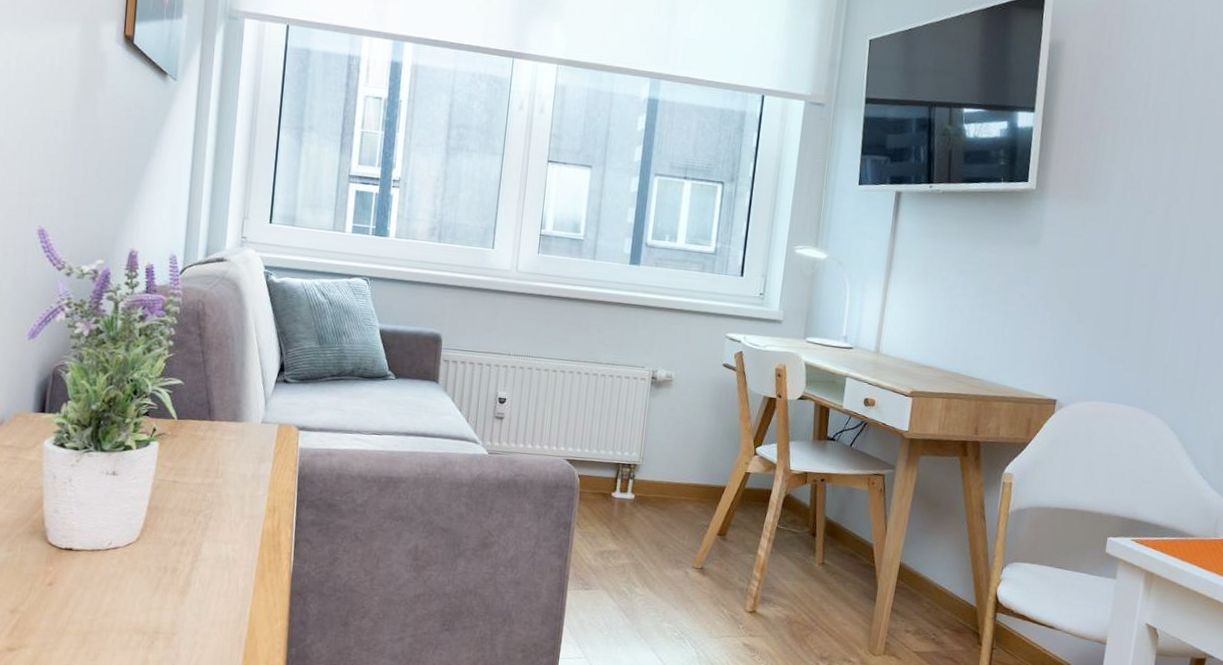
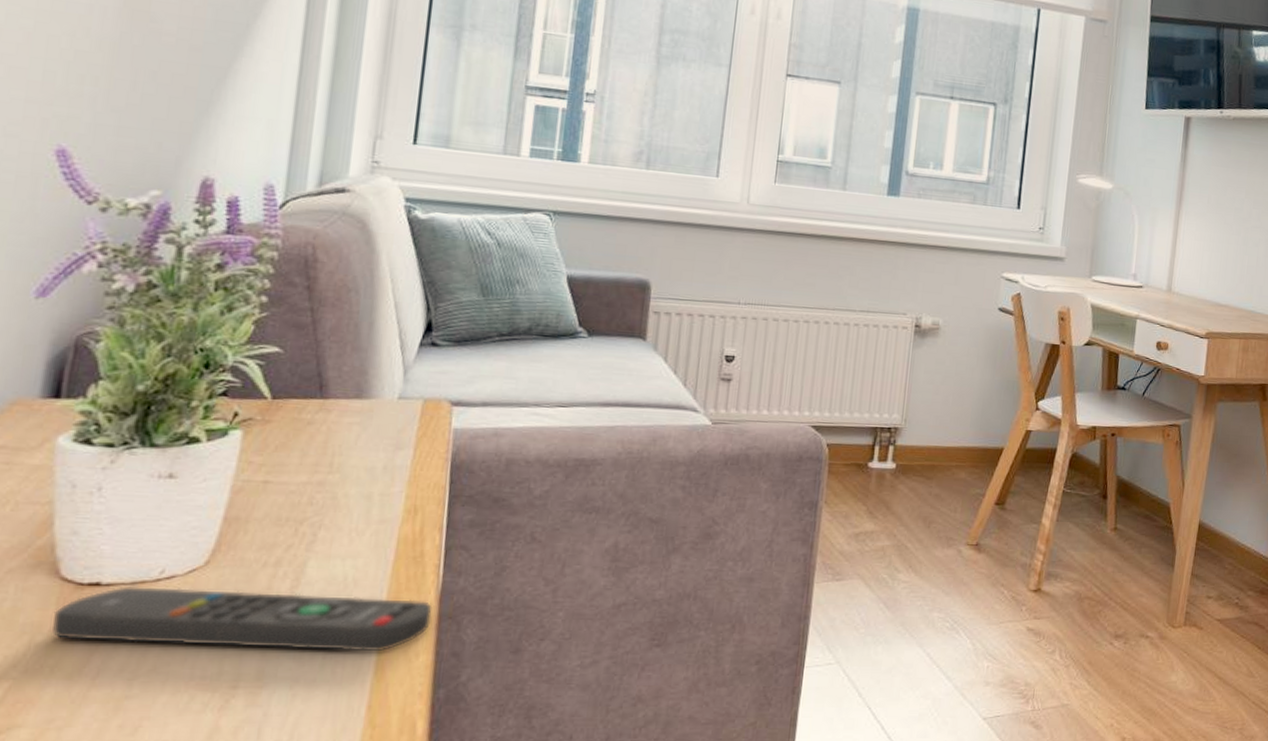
remote control: none [44,552,287,616] -> present [52,586,433,652]

